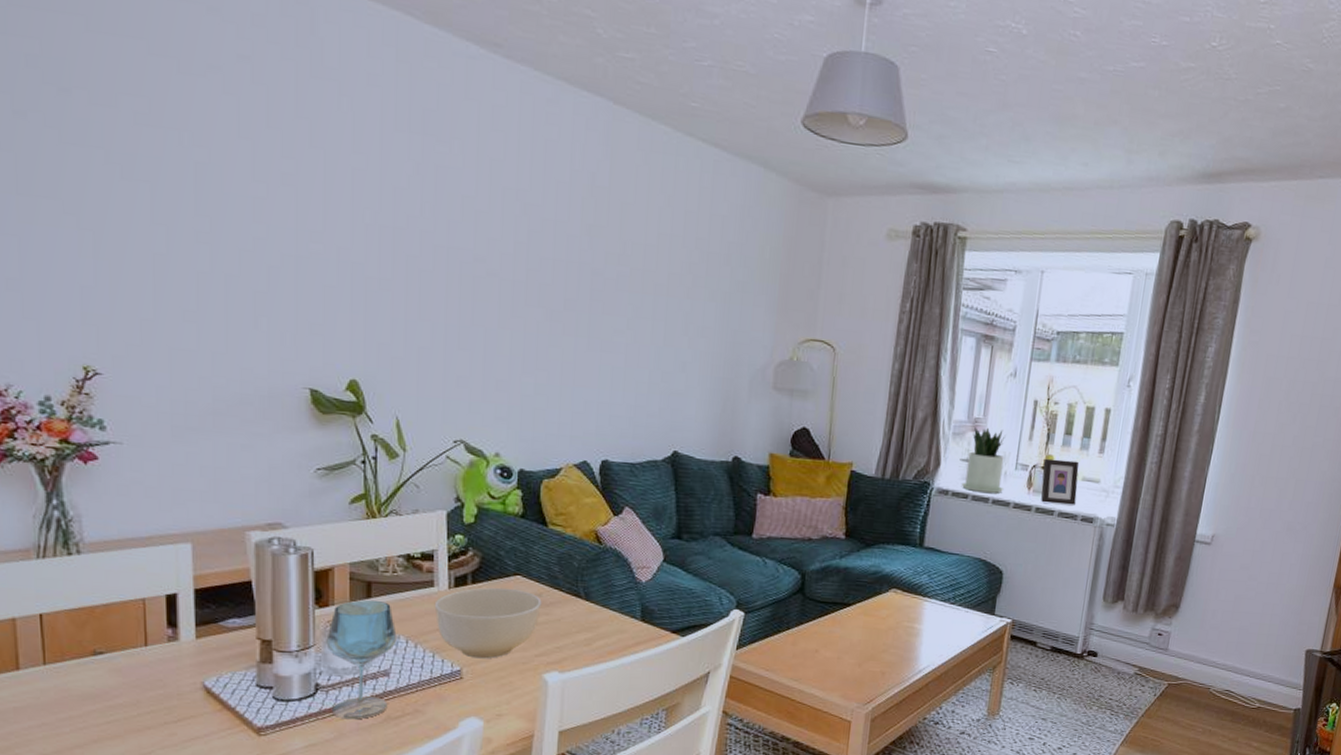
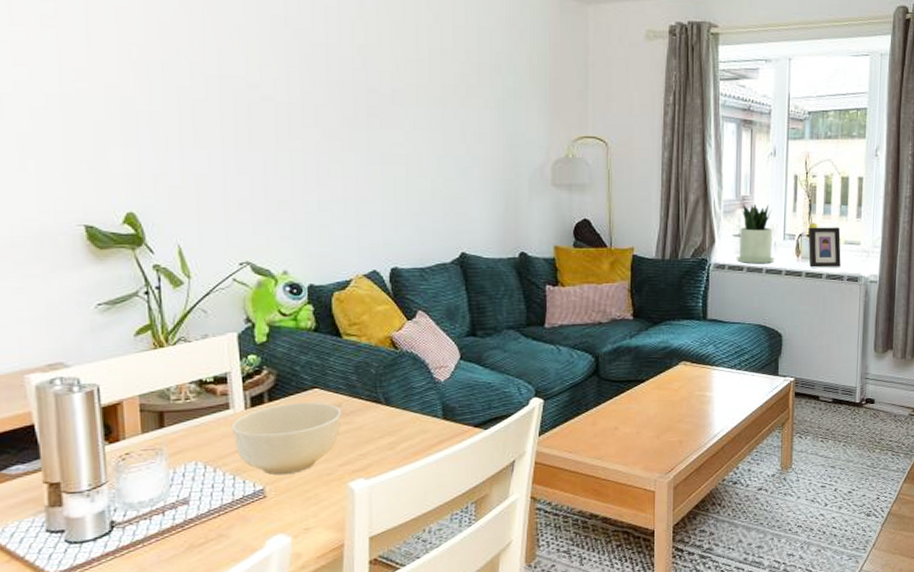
wine glass: present [326,600,397,720] -> none [119,430,194,554]

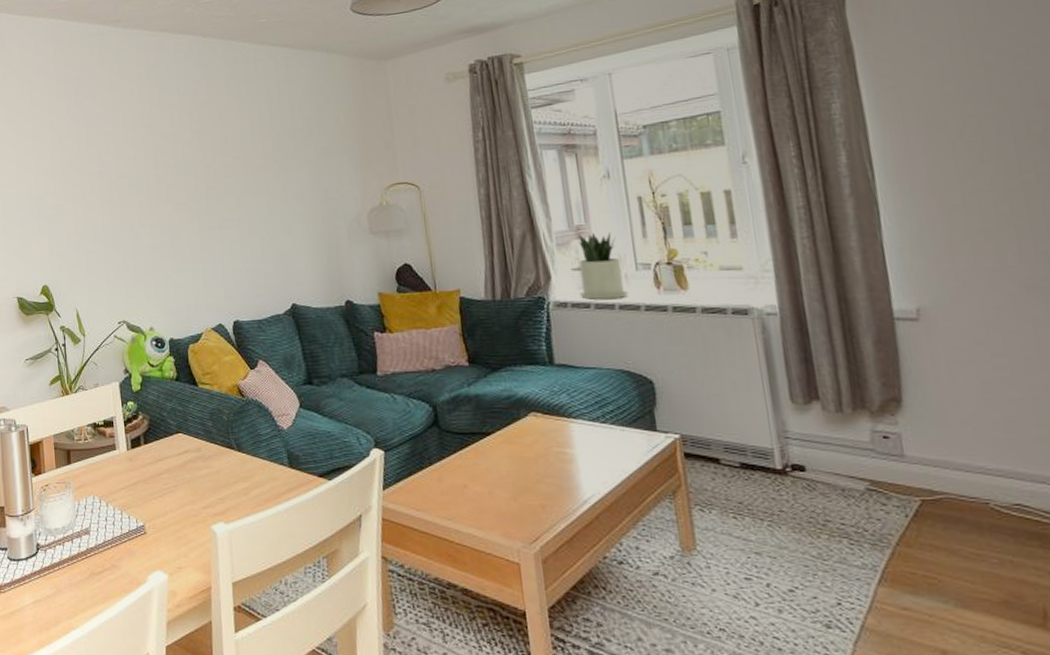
bowl: present [231,402,342,476] -> none [117,445,202,514]
picture frame: present [808,227,841,268] -> none [666,250,720,301]

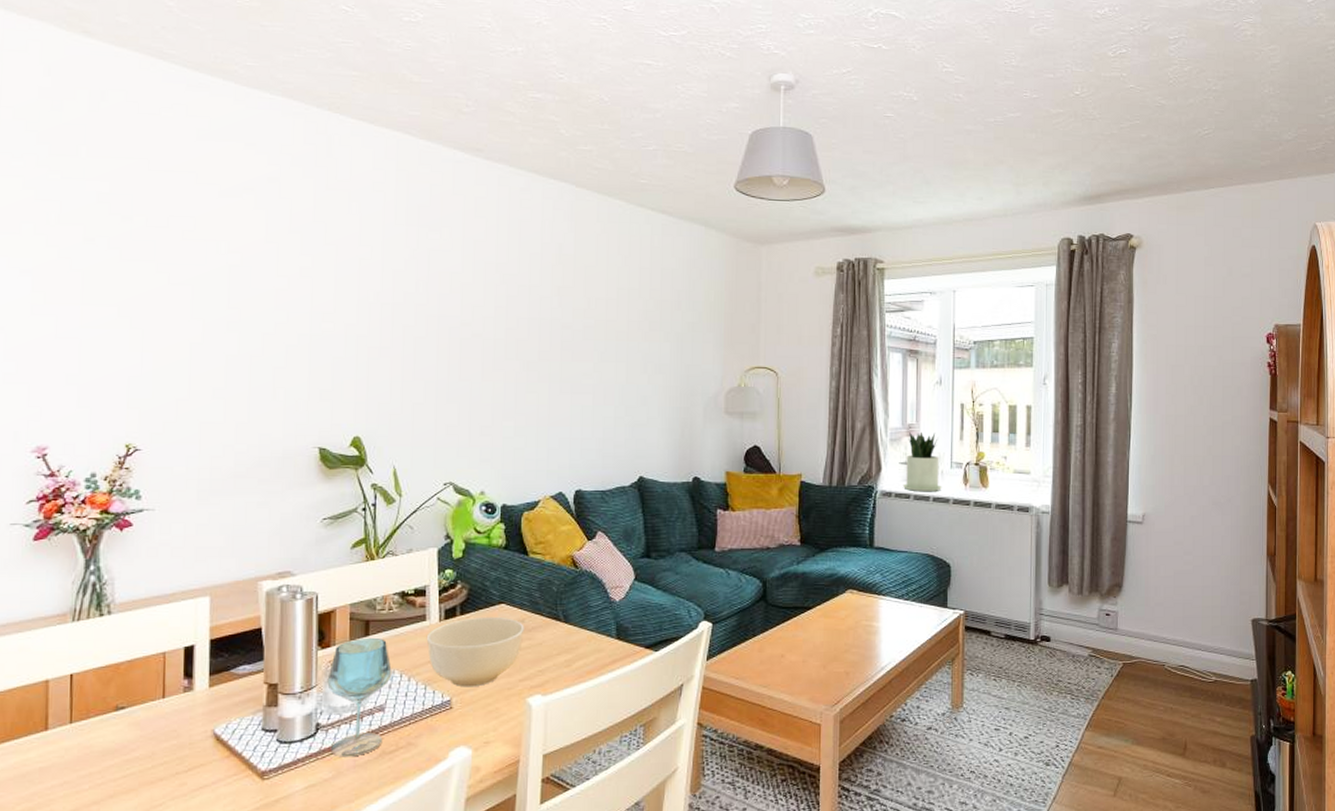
wine glass: none [41,466,93,576] -> present [327,638,392,757]
bowl: none [117,445,202,514] -> present [426,616,524,687]

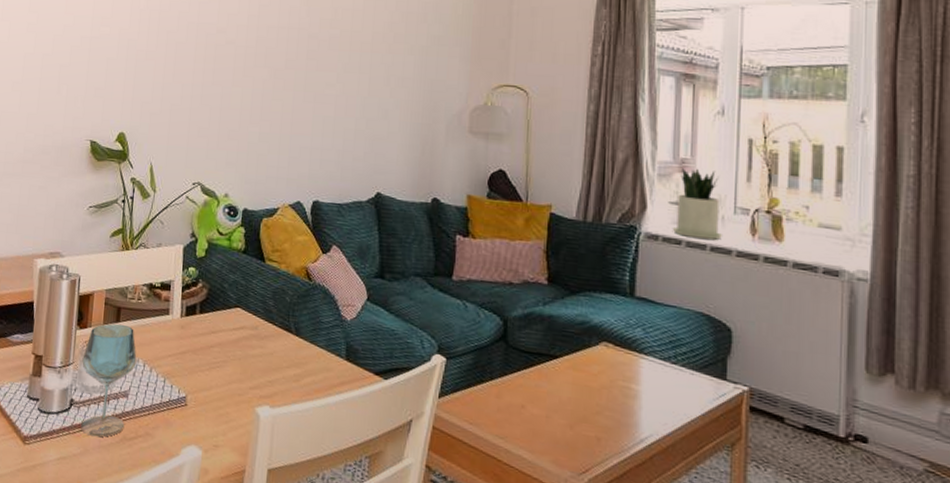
bowl: present [426,616,524,687] -> none [168,318,258,388]

